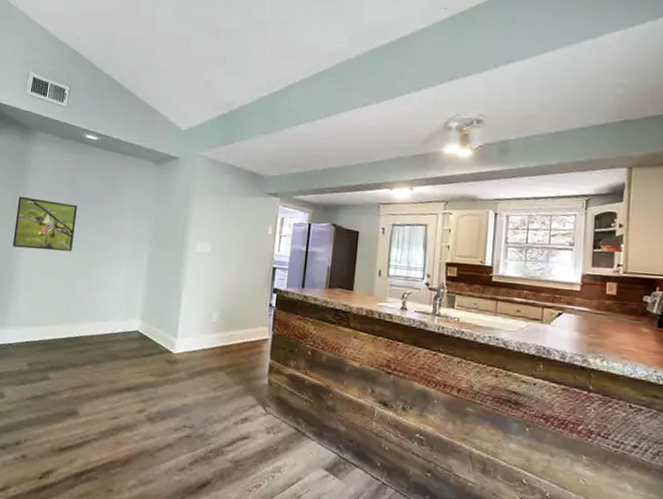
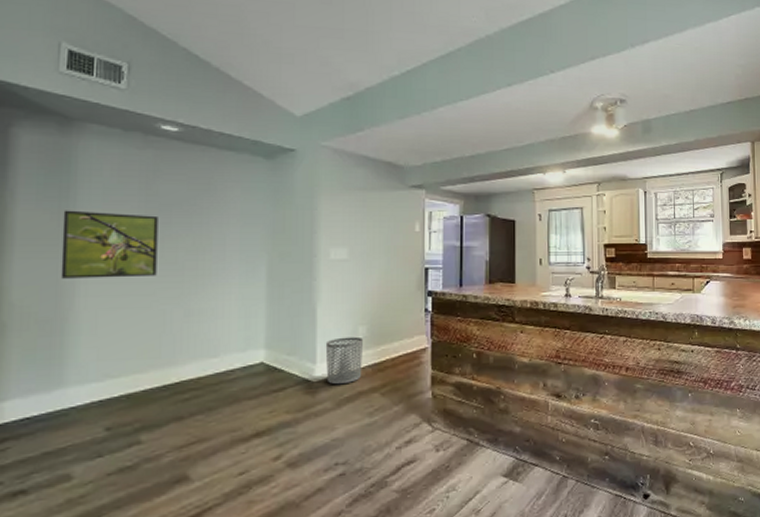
waste bin: none [184,319,216,360] -> present [325,336,363,385]

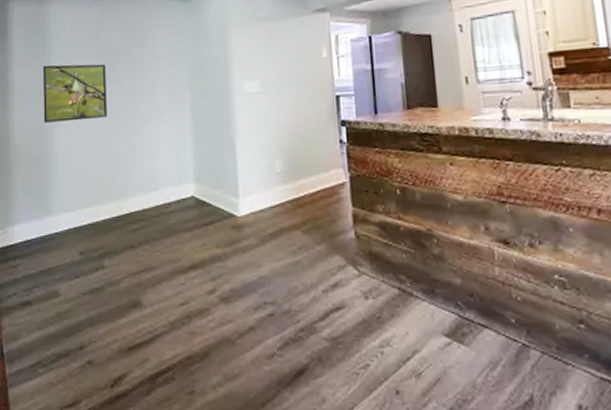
waste bin: present [325,336,363,385] -> none [246,170,282,221]

